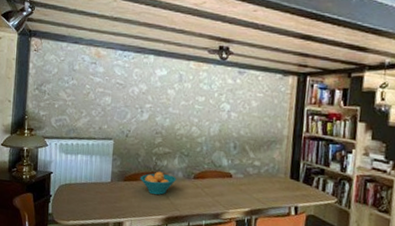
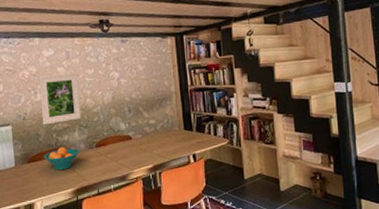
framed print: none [144,95,188,147] -> present [39,73,81,125]

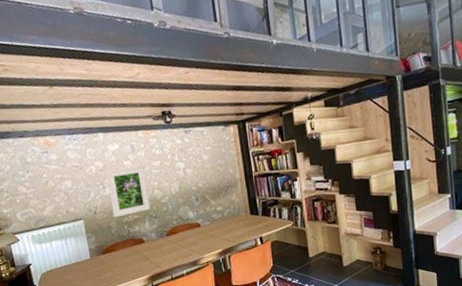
fruit bowl: present [44,146,79,171] -> none [117,237,151,260]

